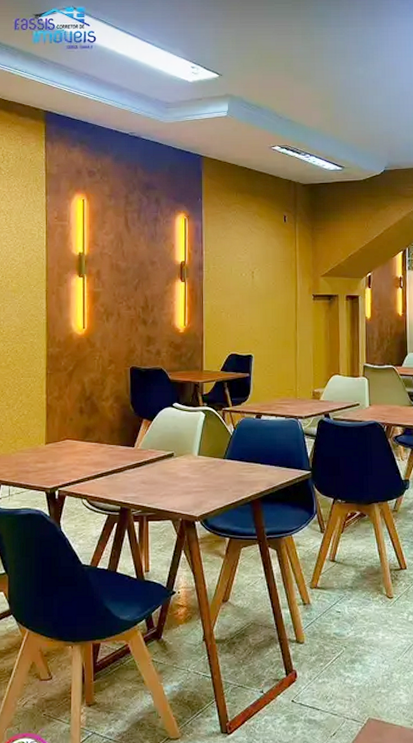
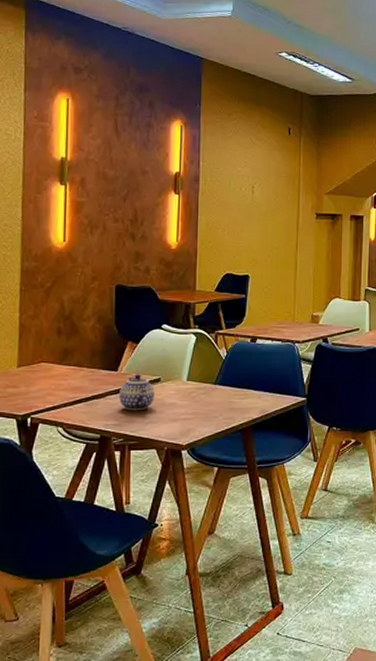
teapot: none [137,449,168,484] -> present [119,374,155,411]

